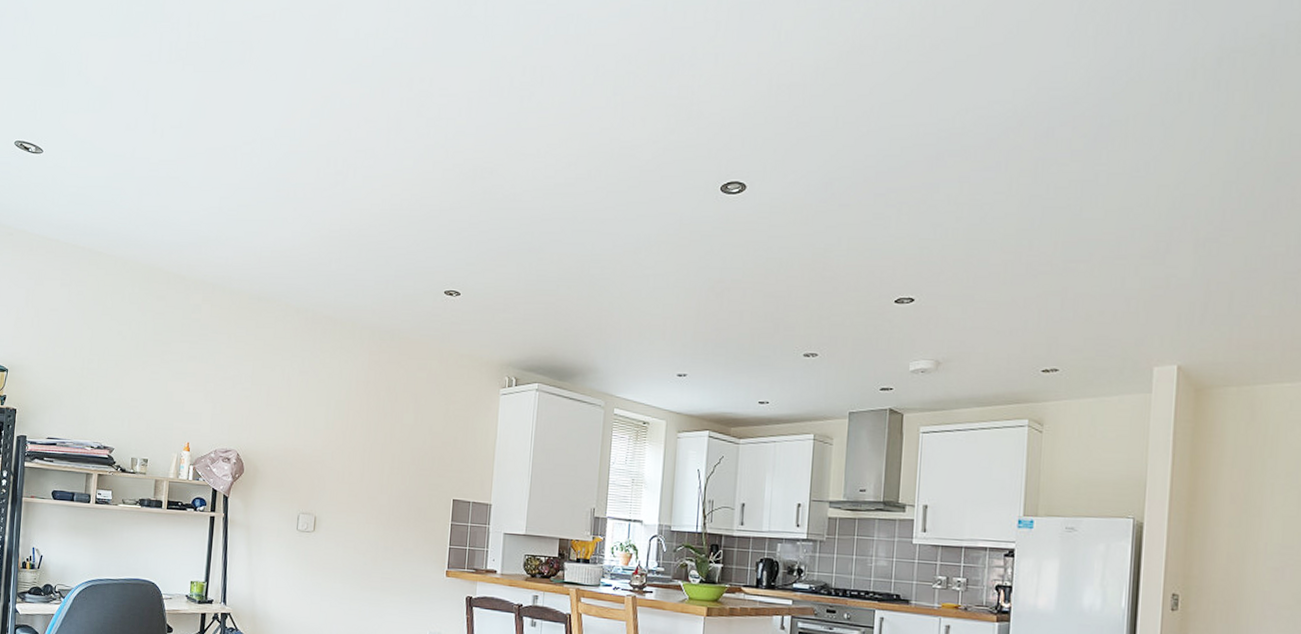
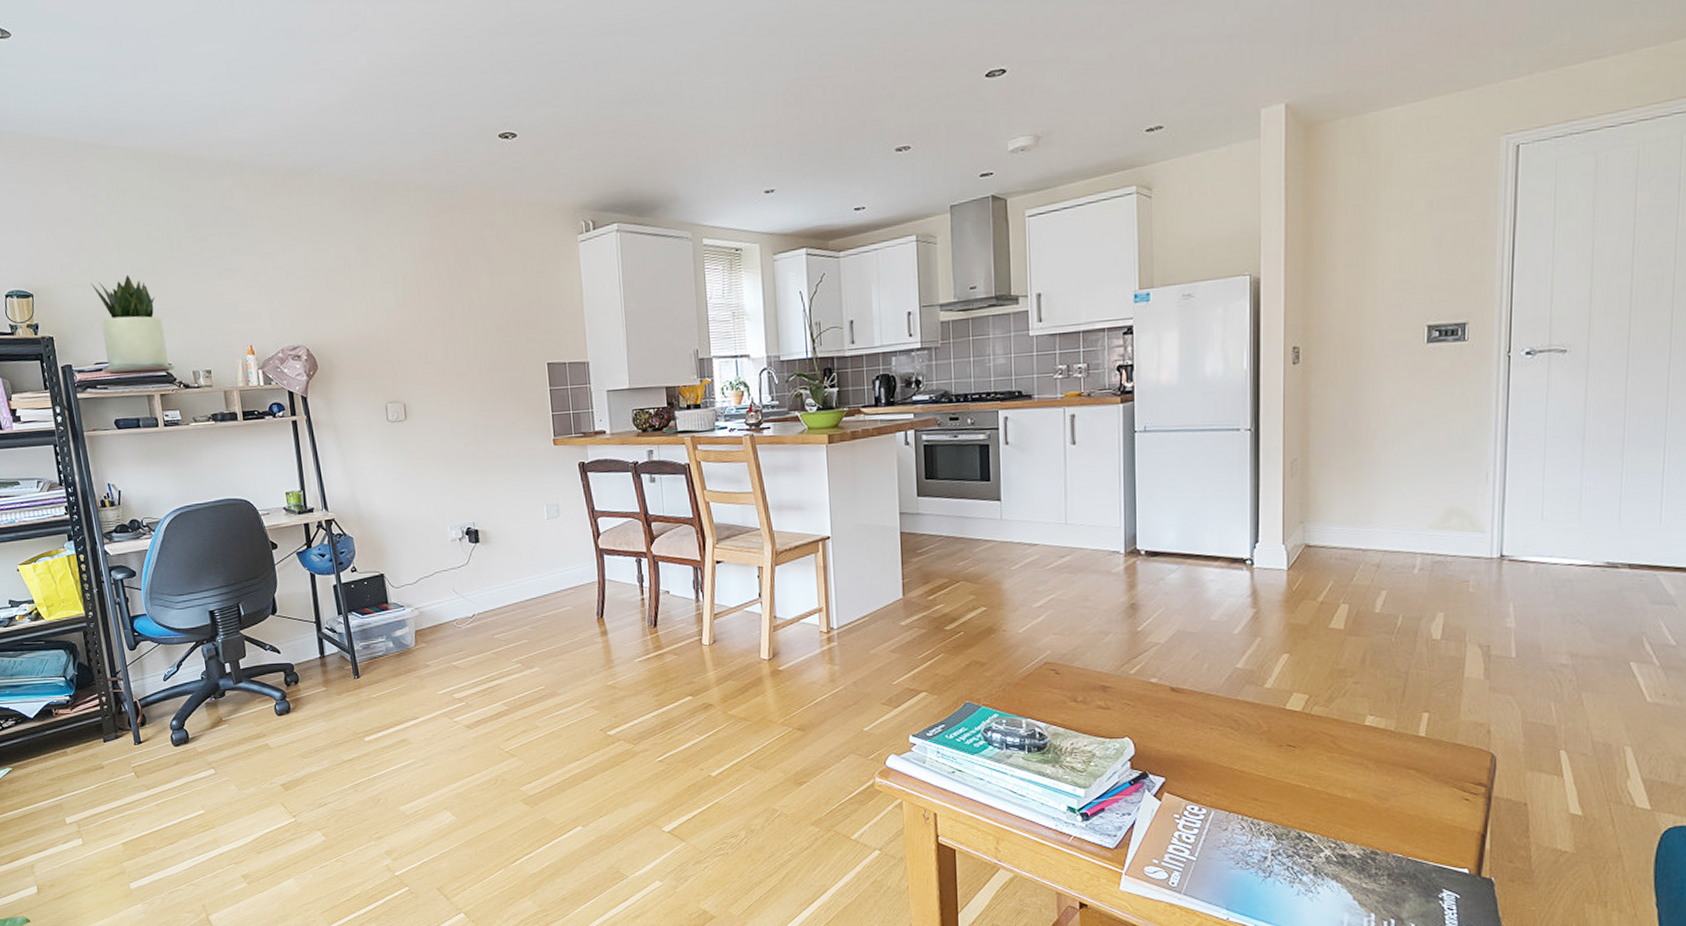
planter: none [52,364,117,455] -> present [90,274,175,376]

